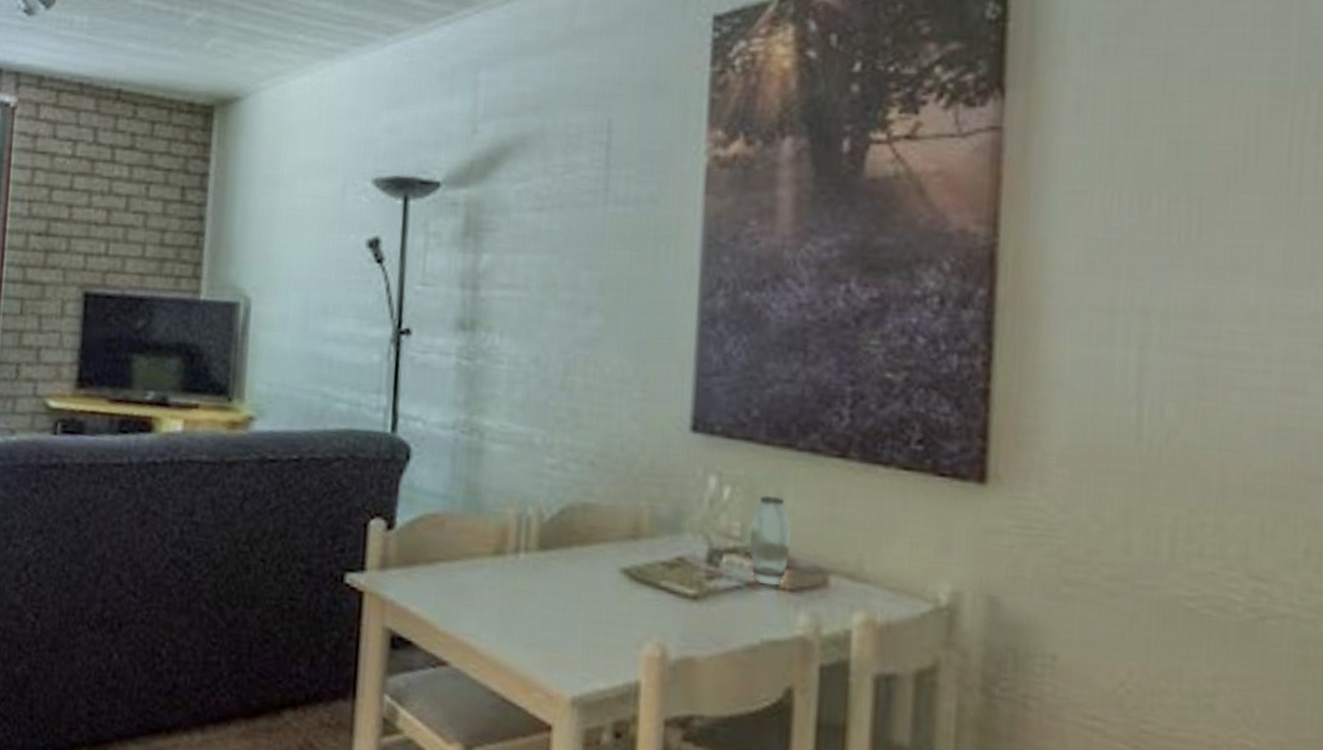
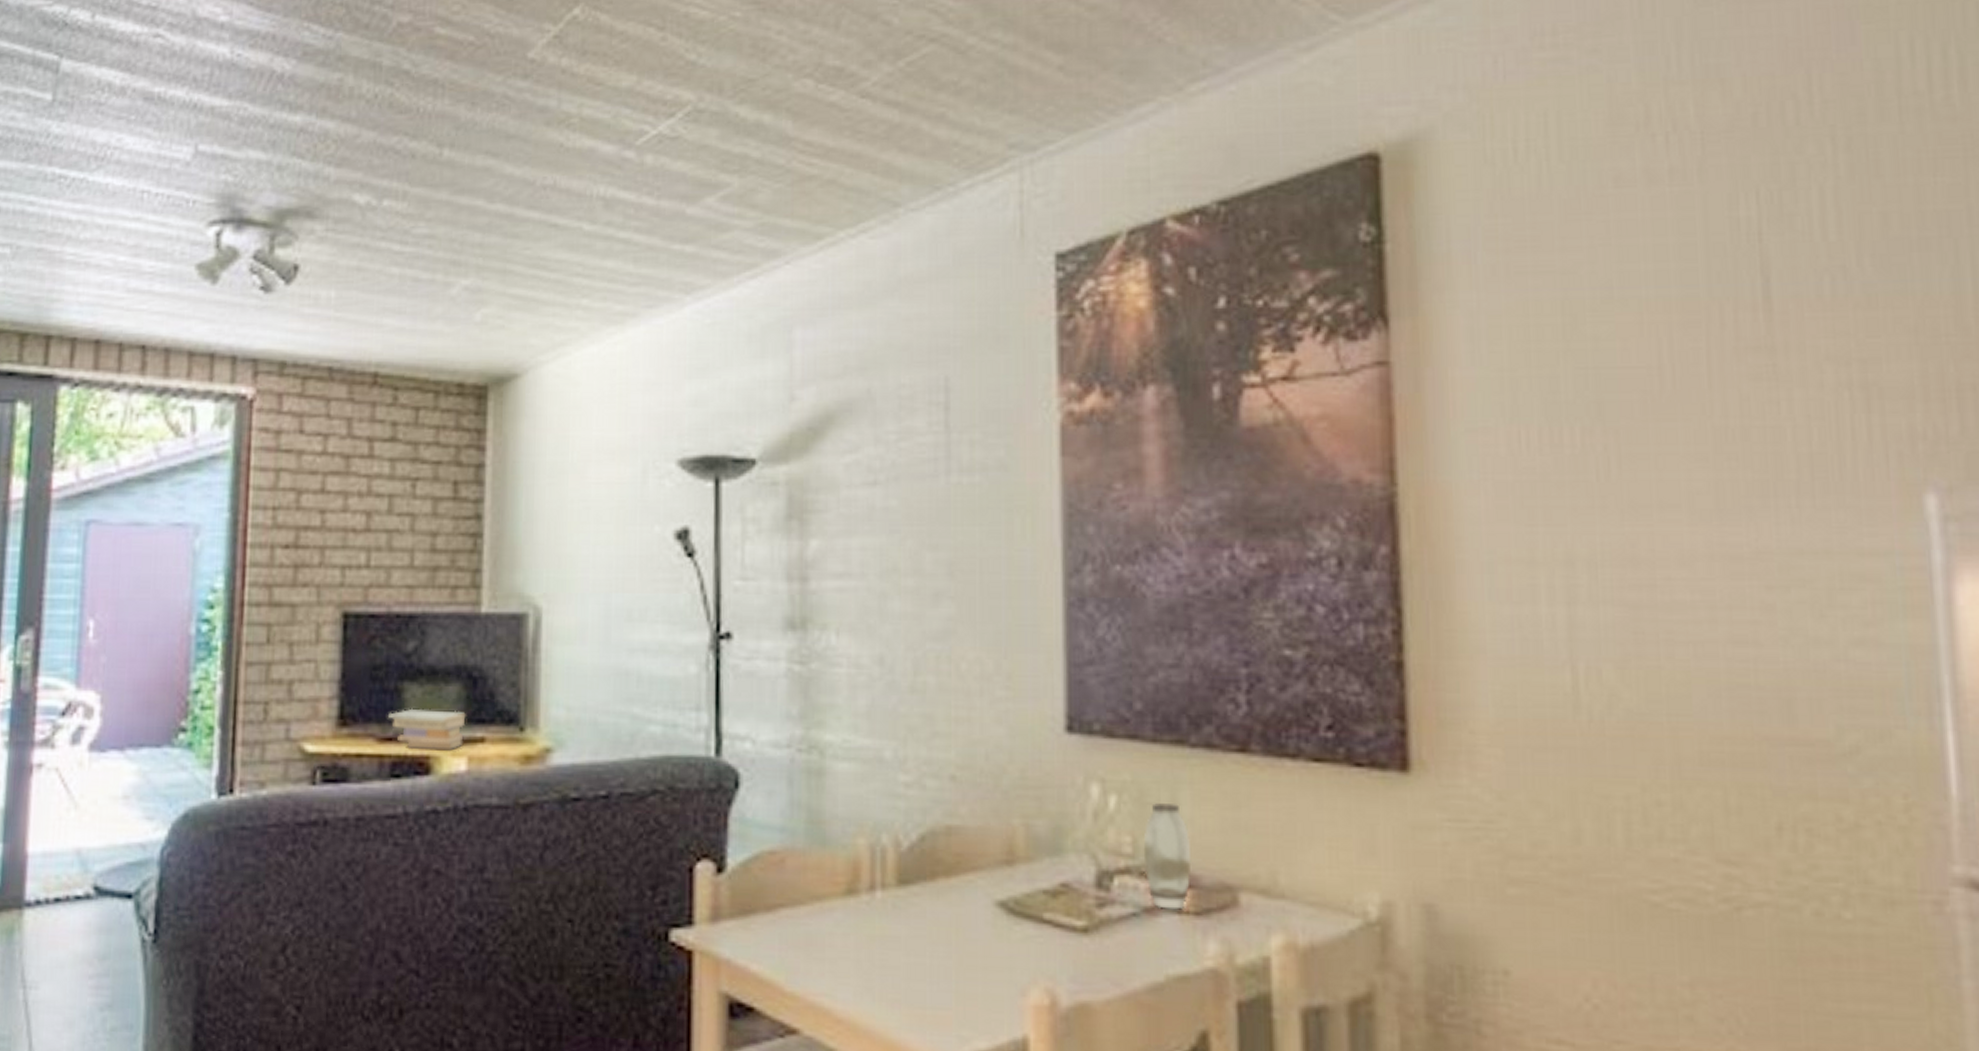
books: none [119,376,184,414] -> present [389,708,466,751]

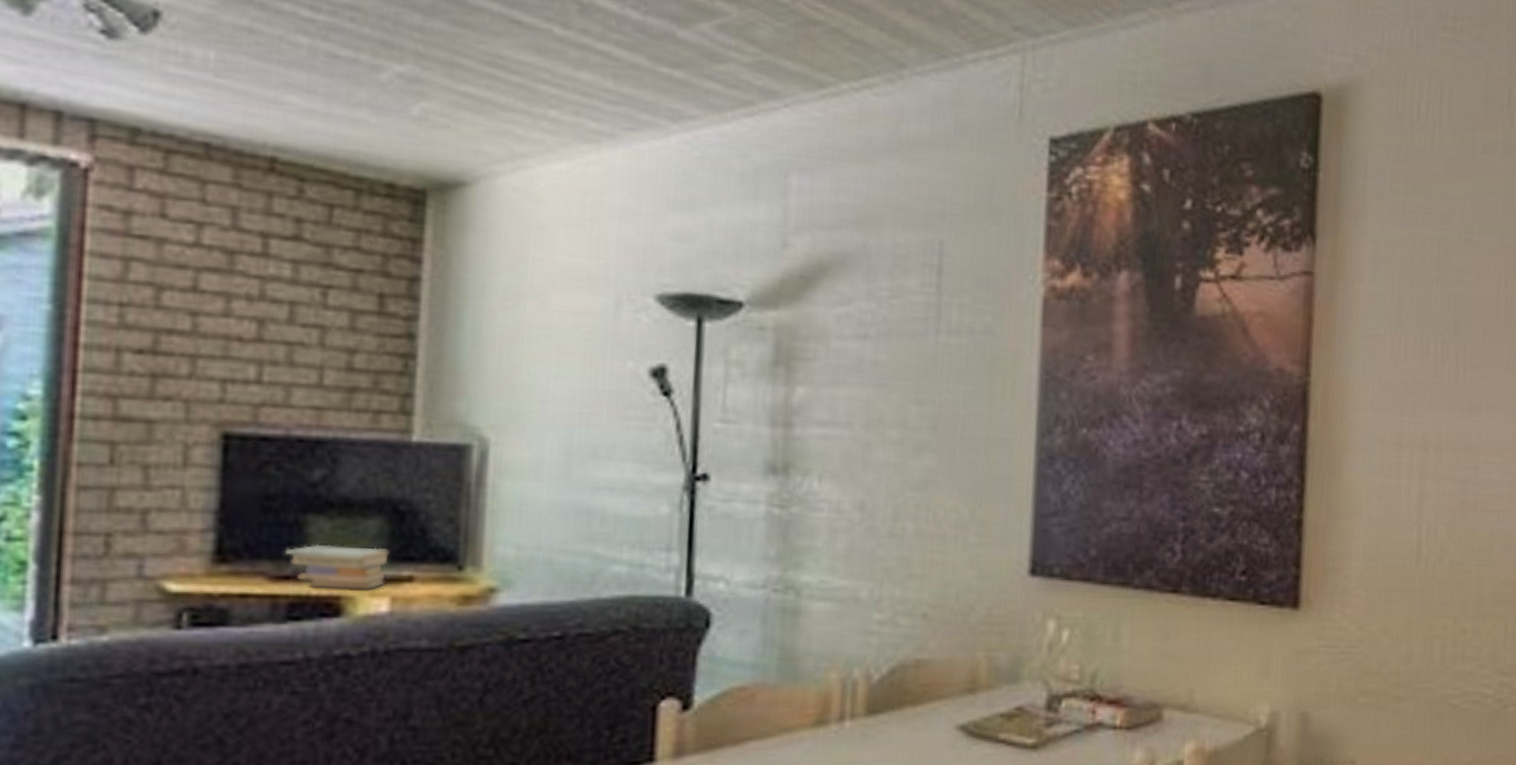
vase: present [1143,803,1192,910] -> none [1088,636,1128,726]

